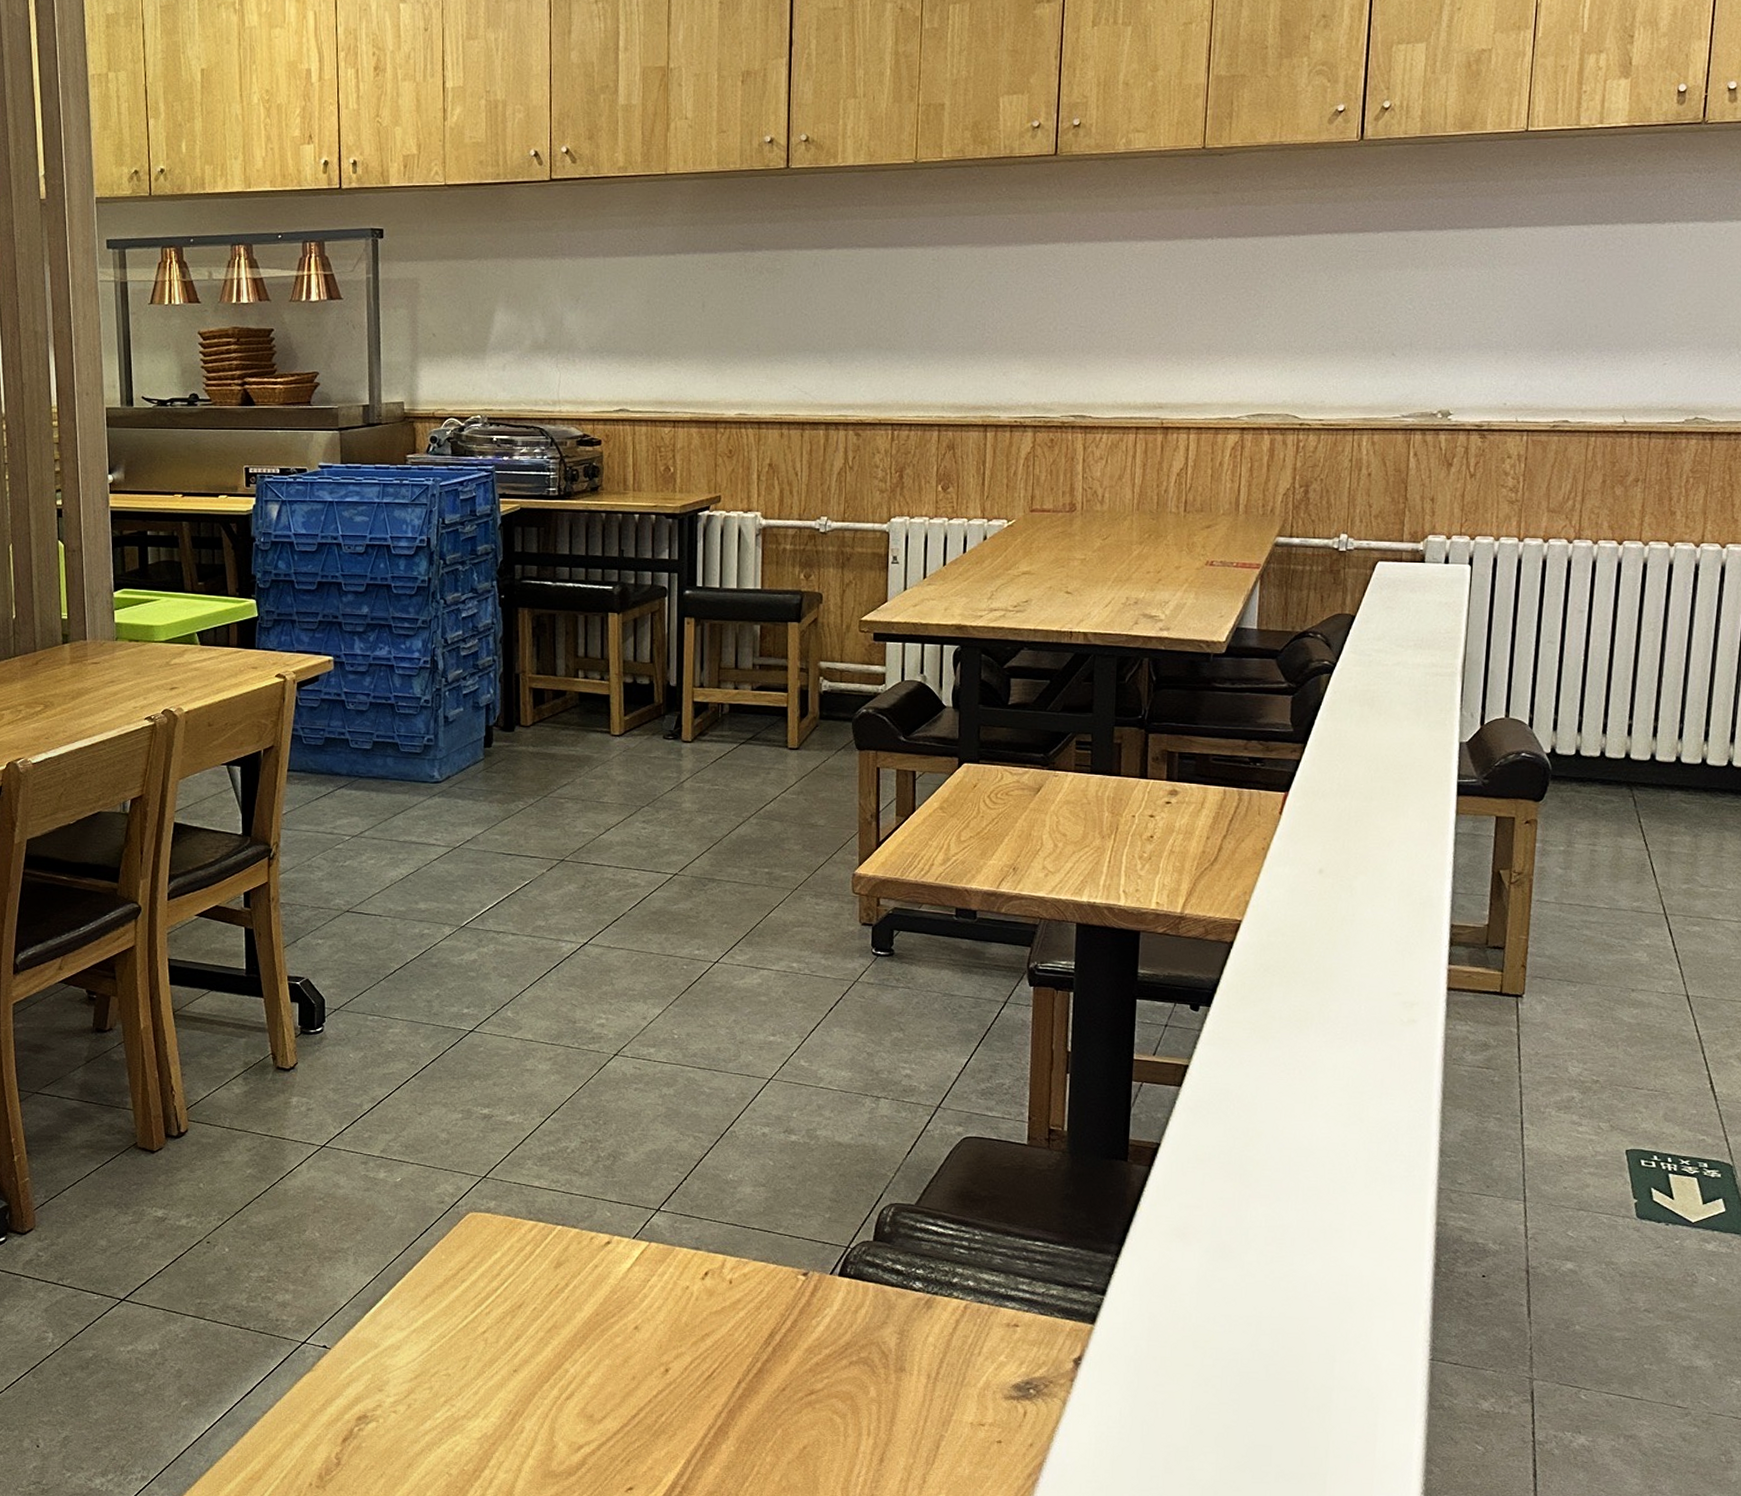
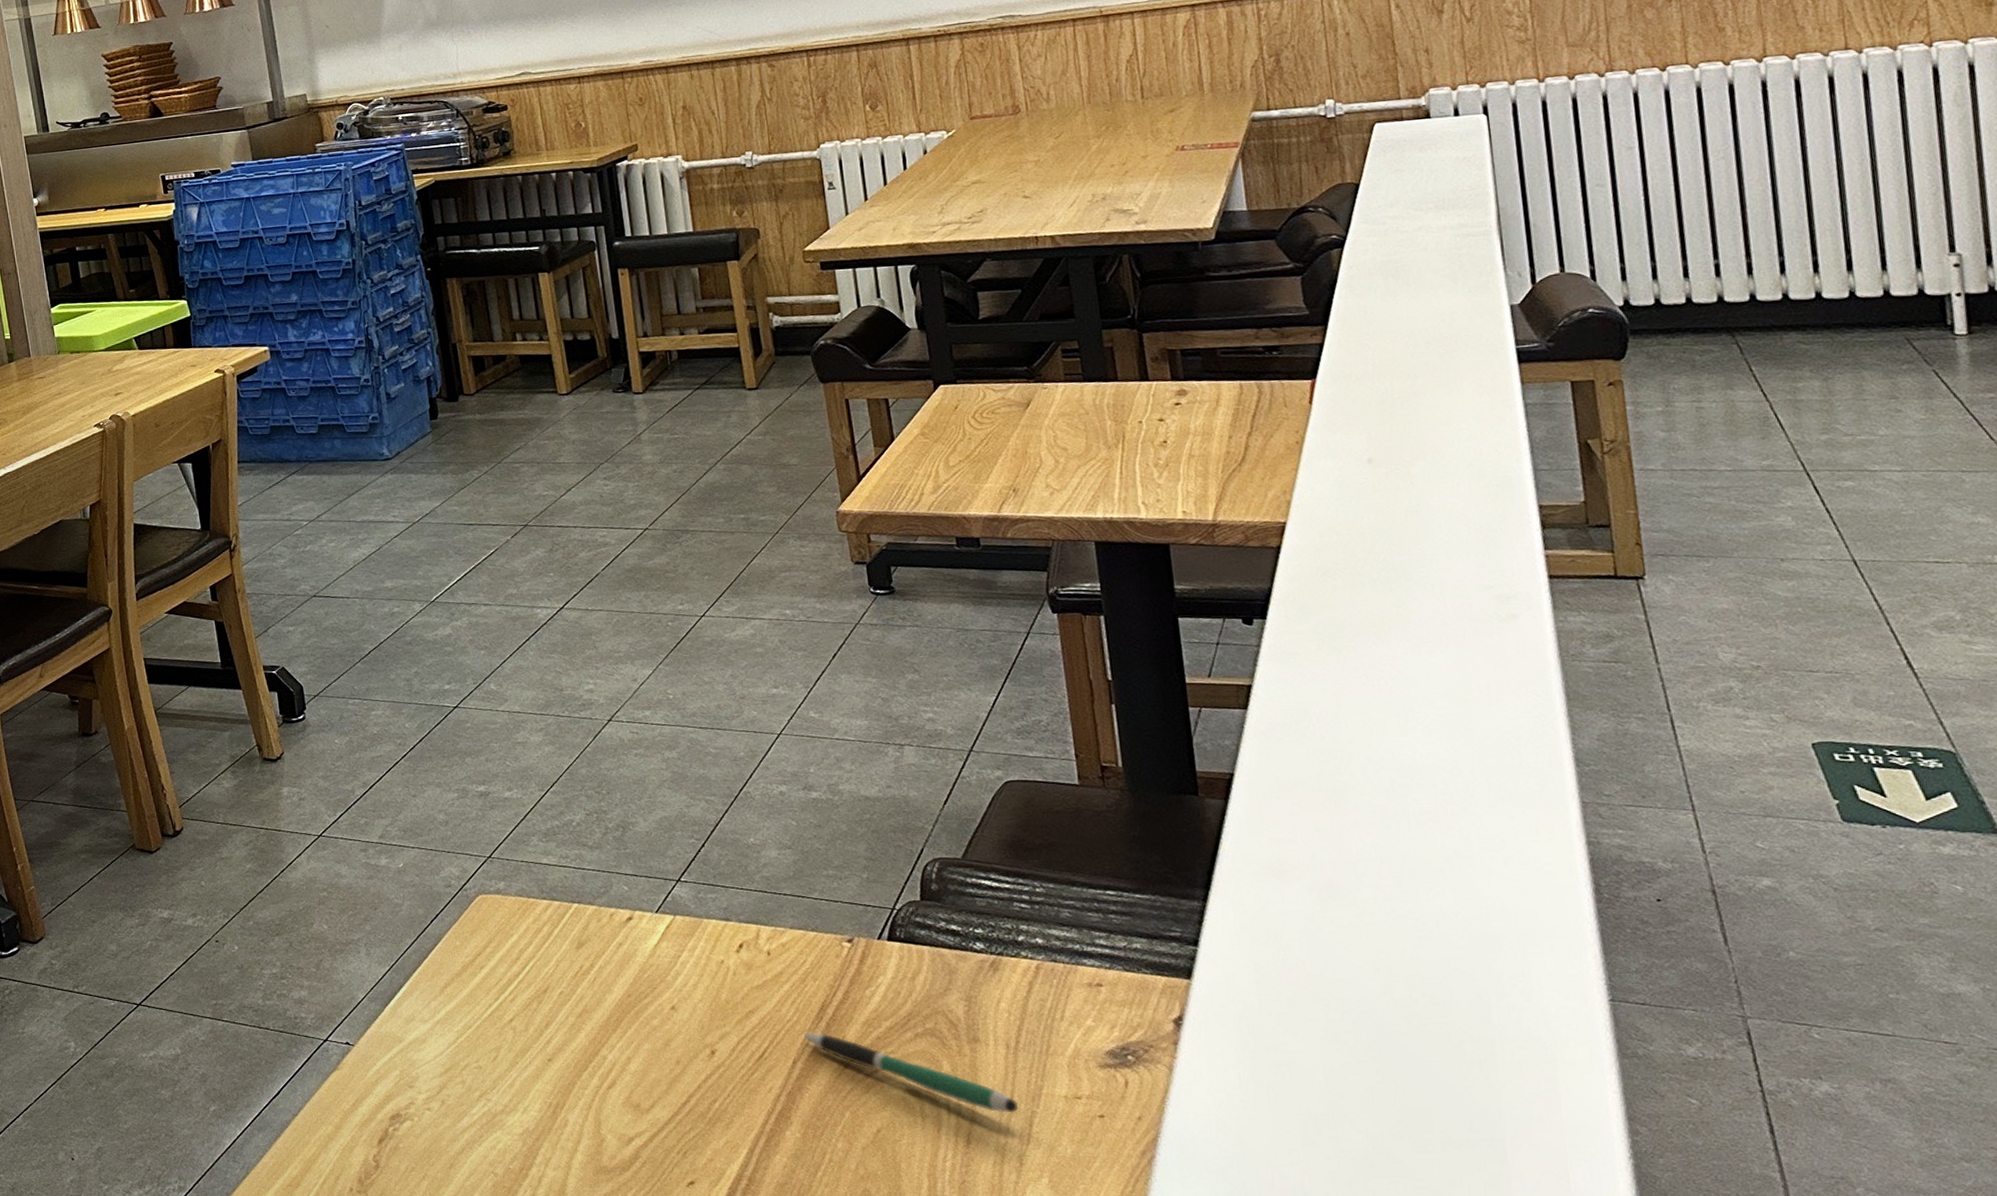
pen: none [750,1356,930,1436] -> present [803,1032,1019,1113]

